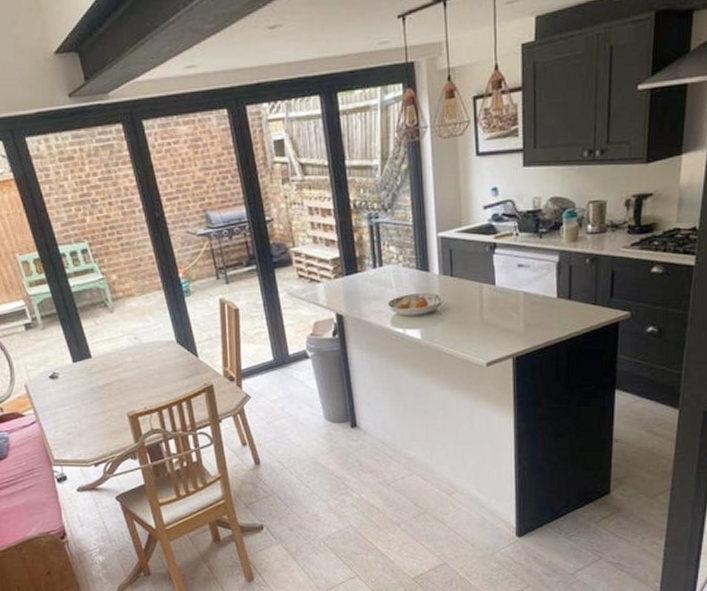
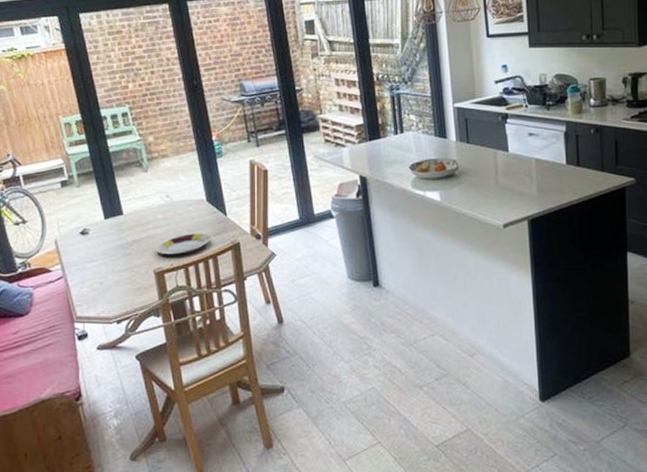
plate: none [128,375,183,398] -> present [156,233,210,255]

